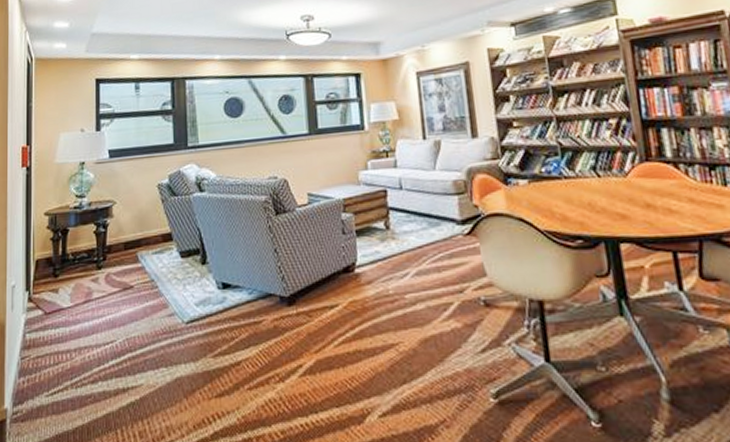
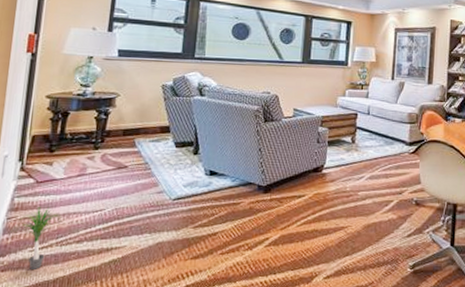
potted plant: none [26,342,78,418] -> present [11,207,66,269]

